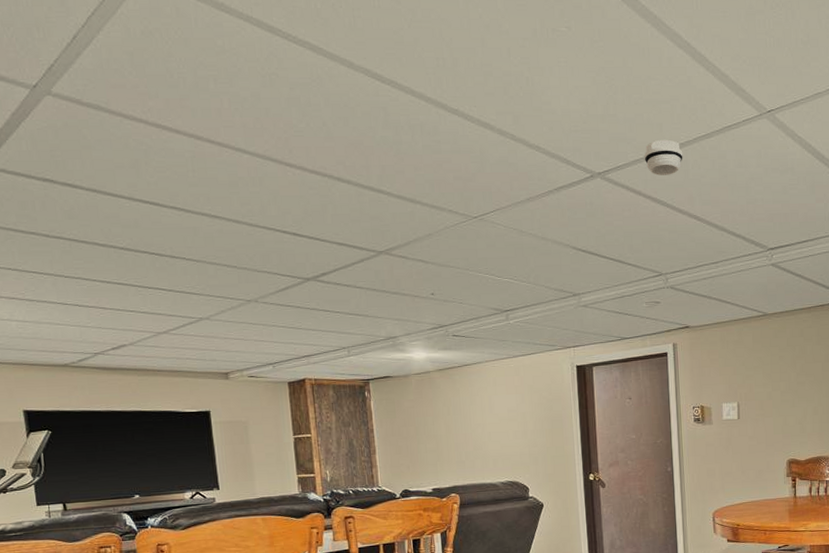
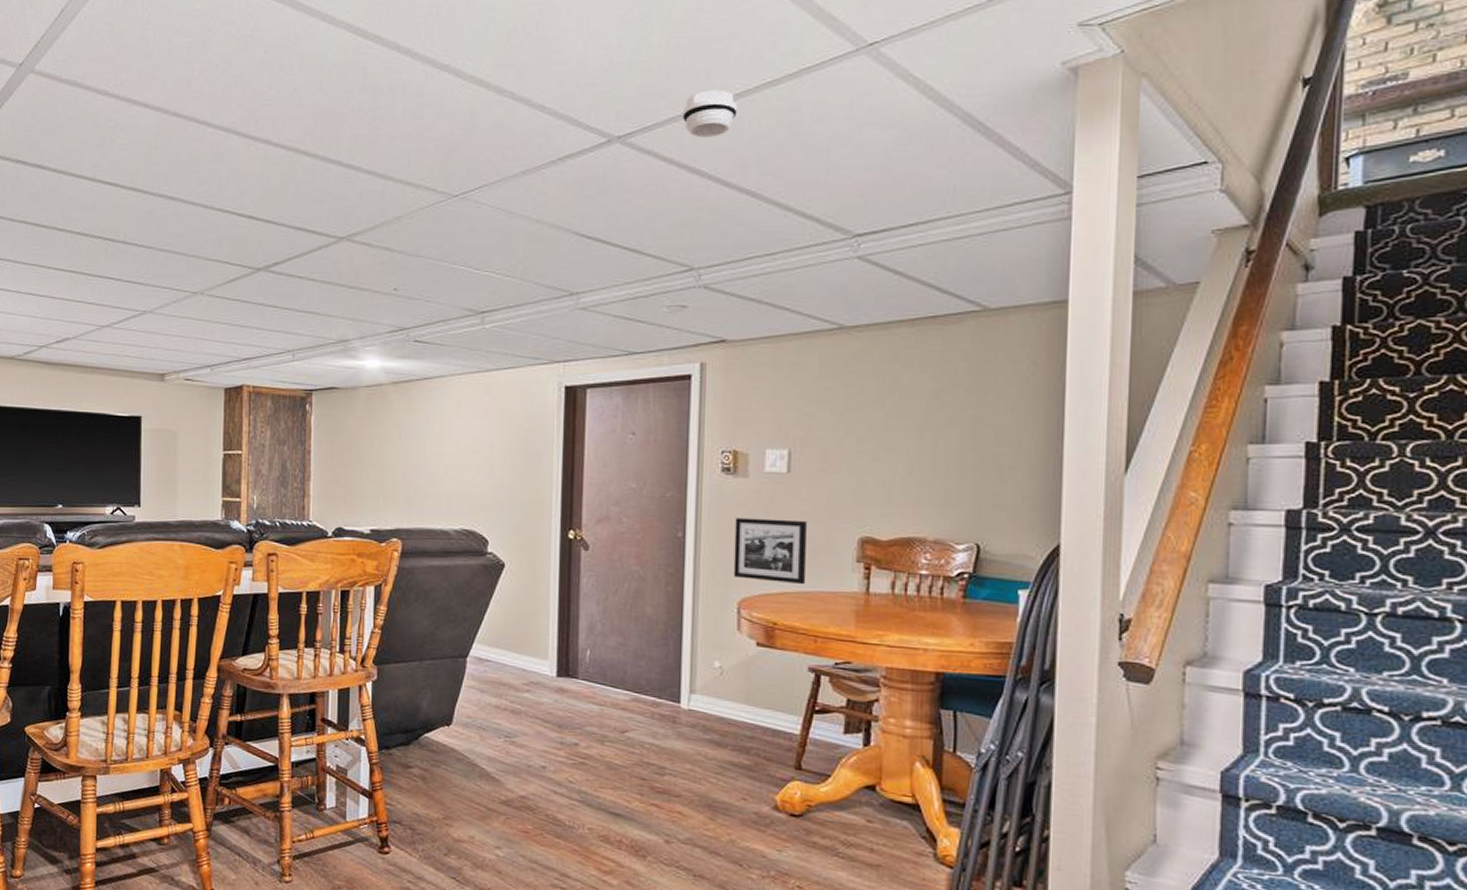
picture frame: none [706,451,756,496] -> present [733,517,807,585]

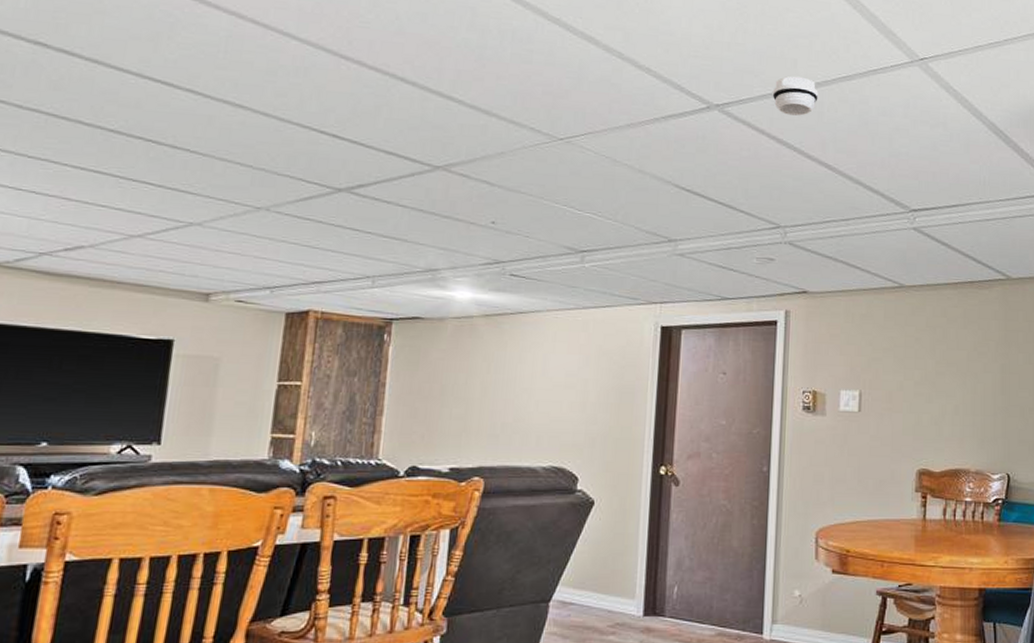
picture frame: present [733,517,807,585] -> none [812,452,875,514]

